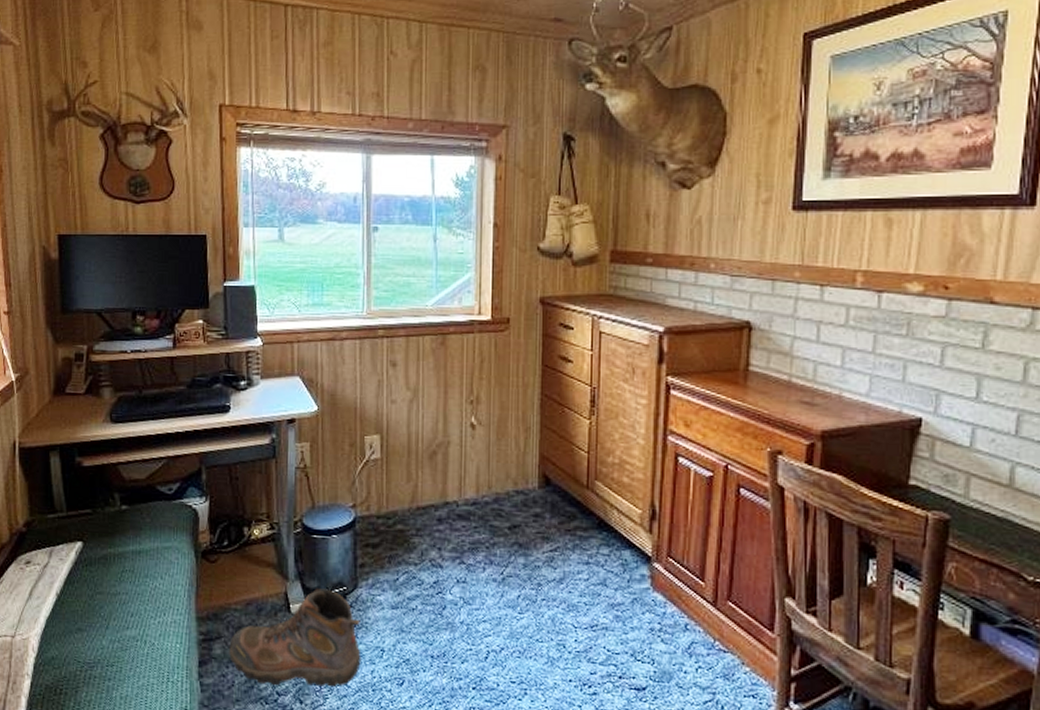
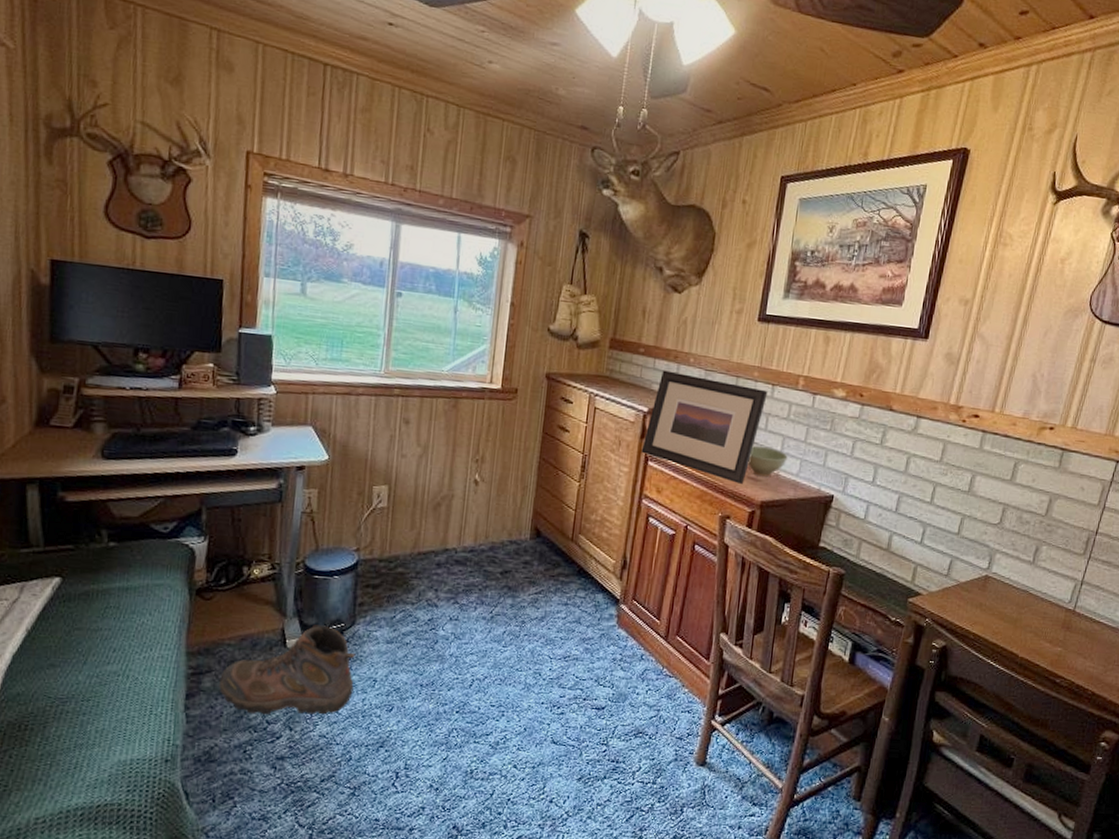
picture frame: none [661,281,815,411] -> present [641,370,768,484]
bowl: none [798,361,852,400] -> present [747,445,788,477]

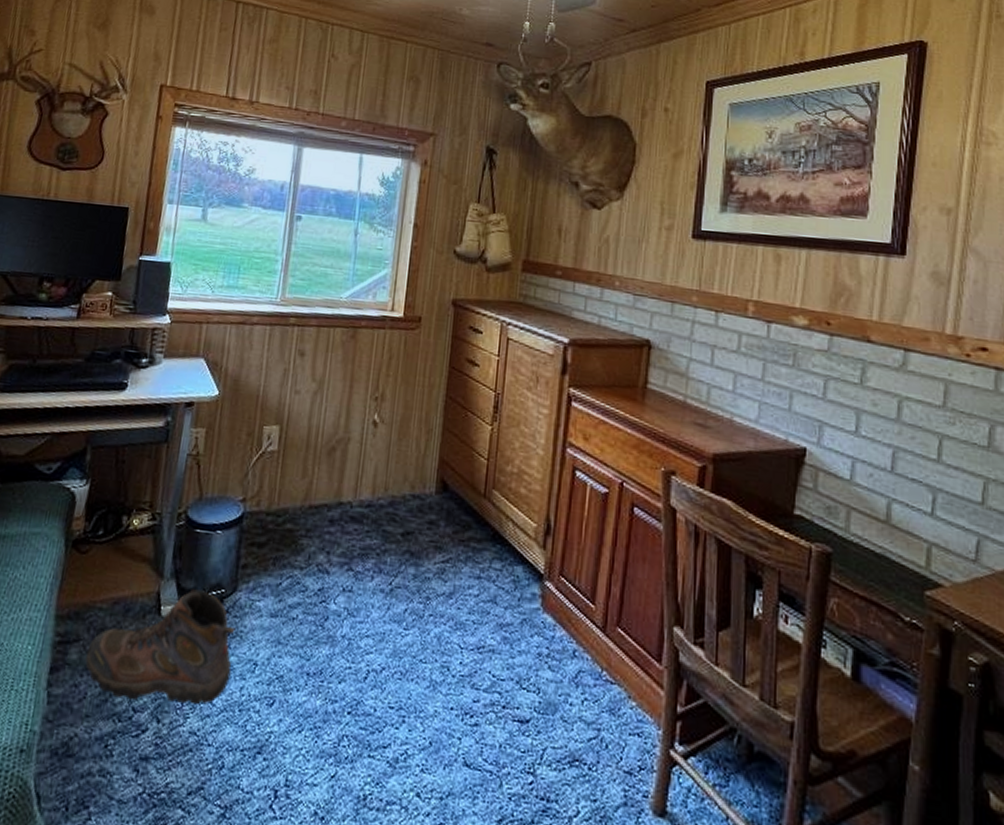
picture frame: present [641,370,768,484] -> none [563,295,711,432]
bowl: present [747,445,788,477] -> none [693,383,742,423]

